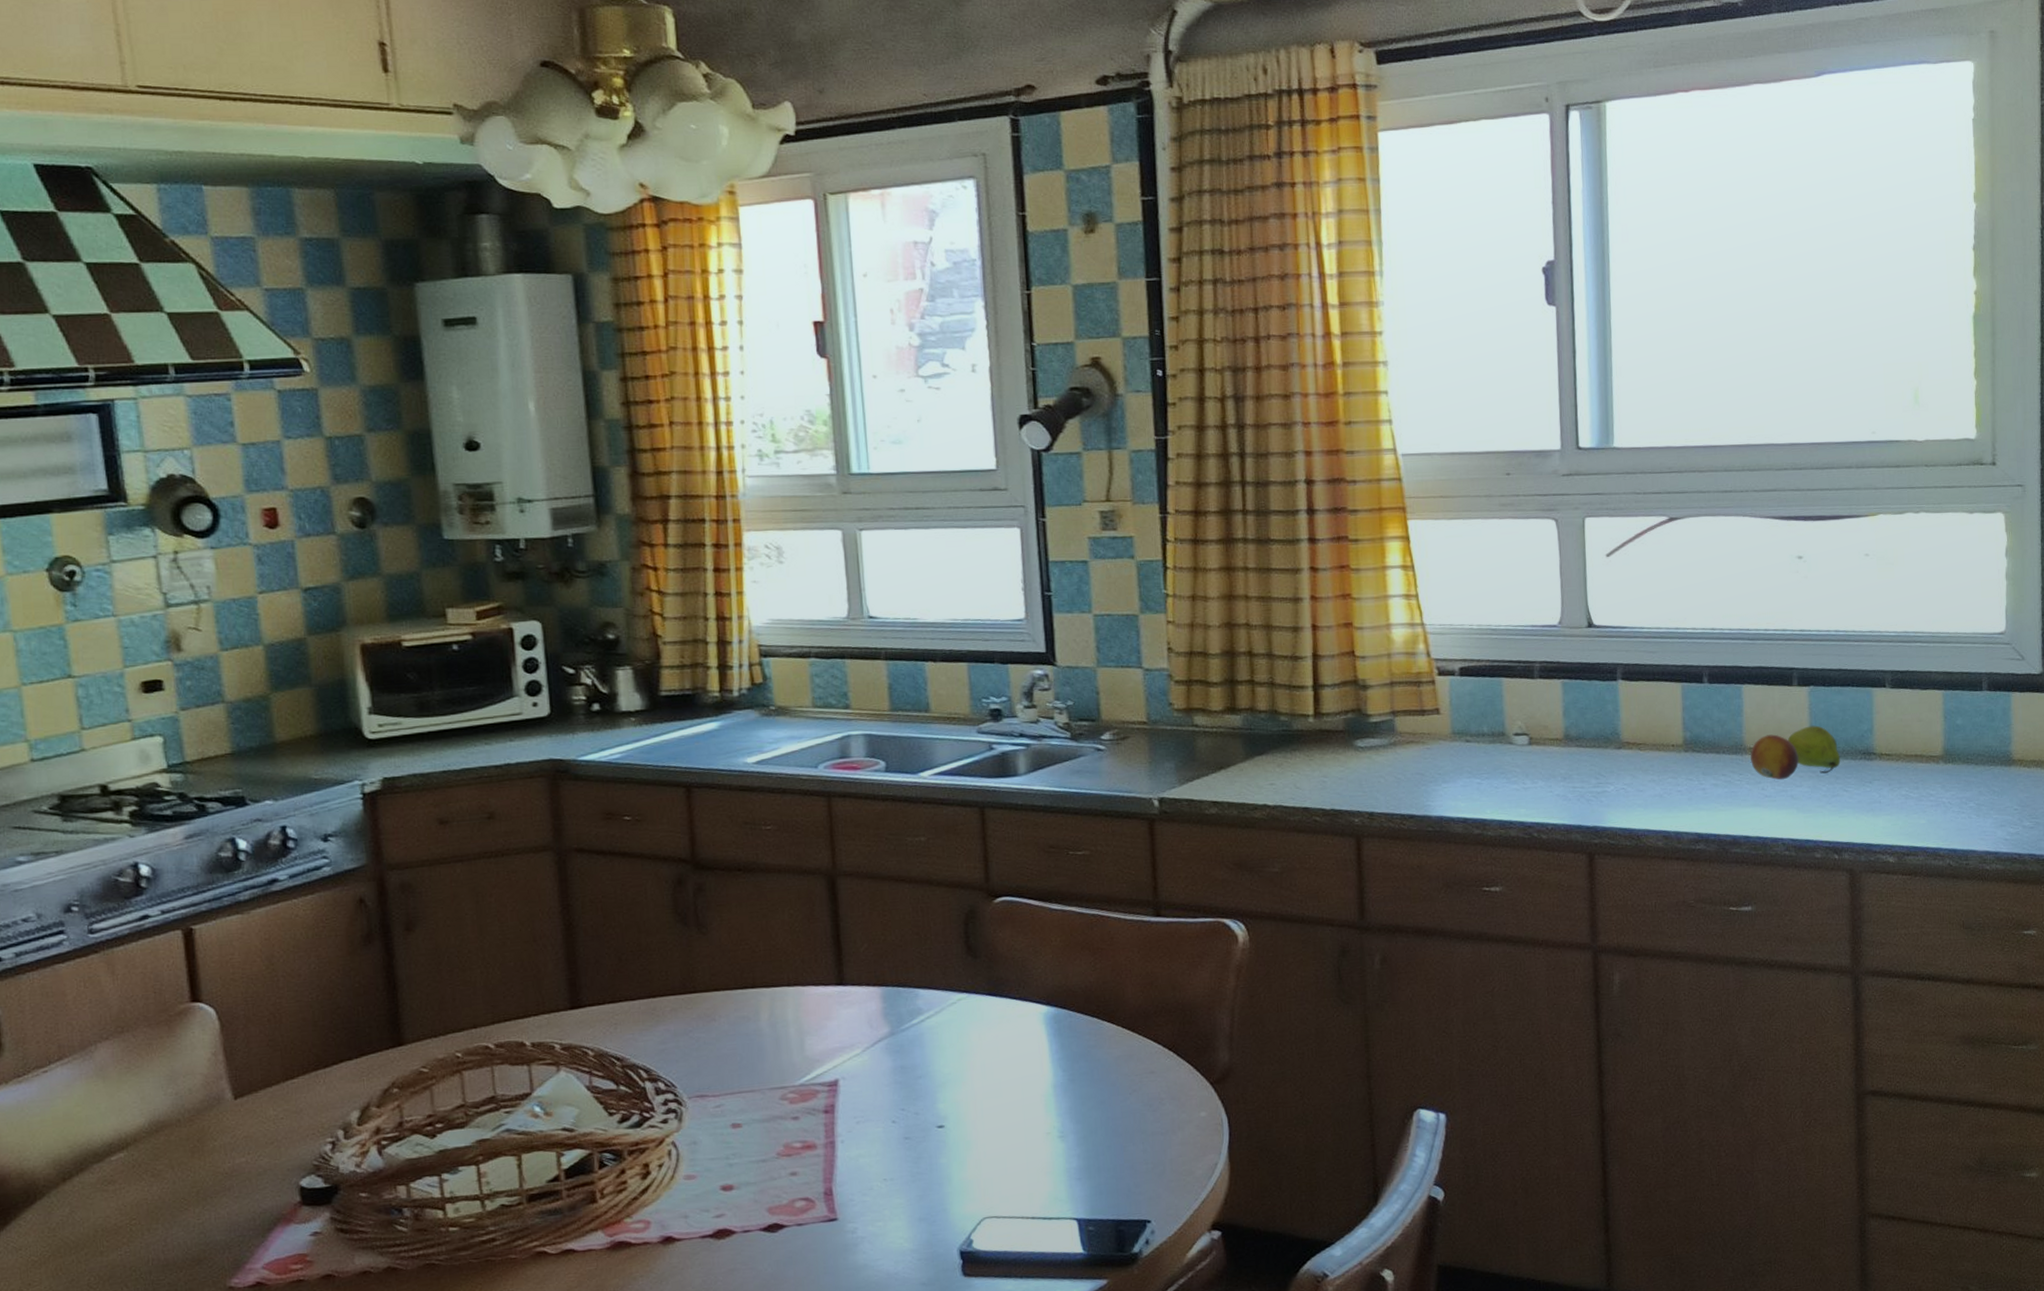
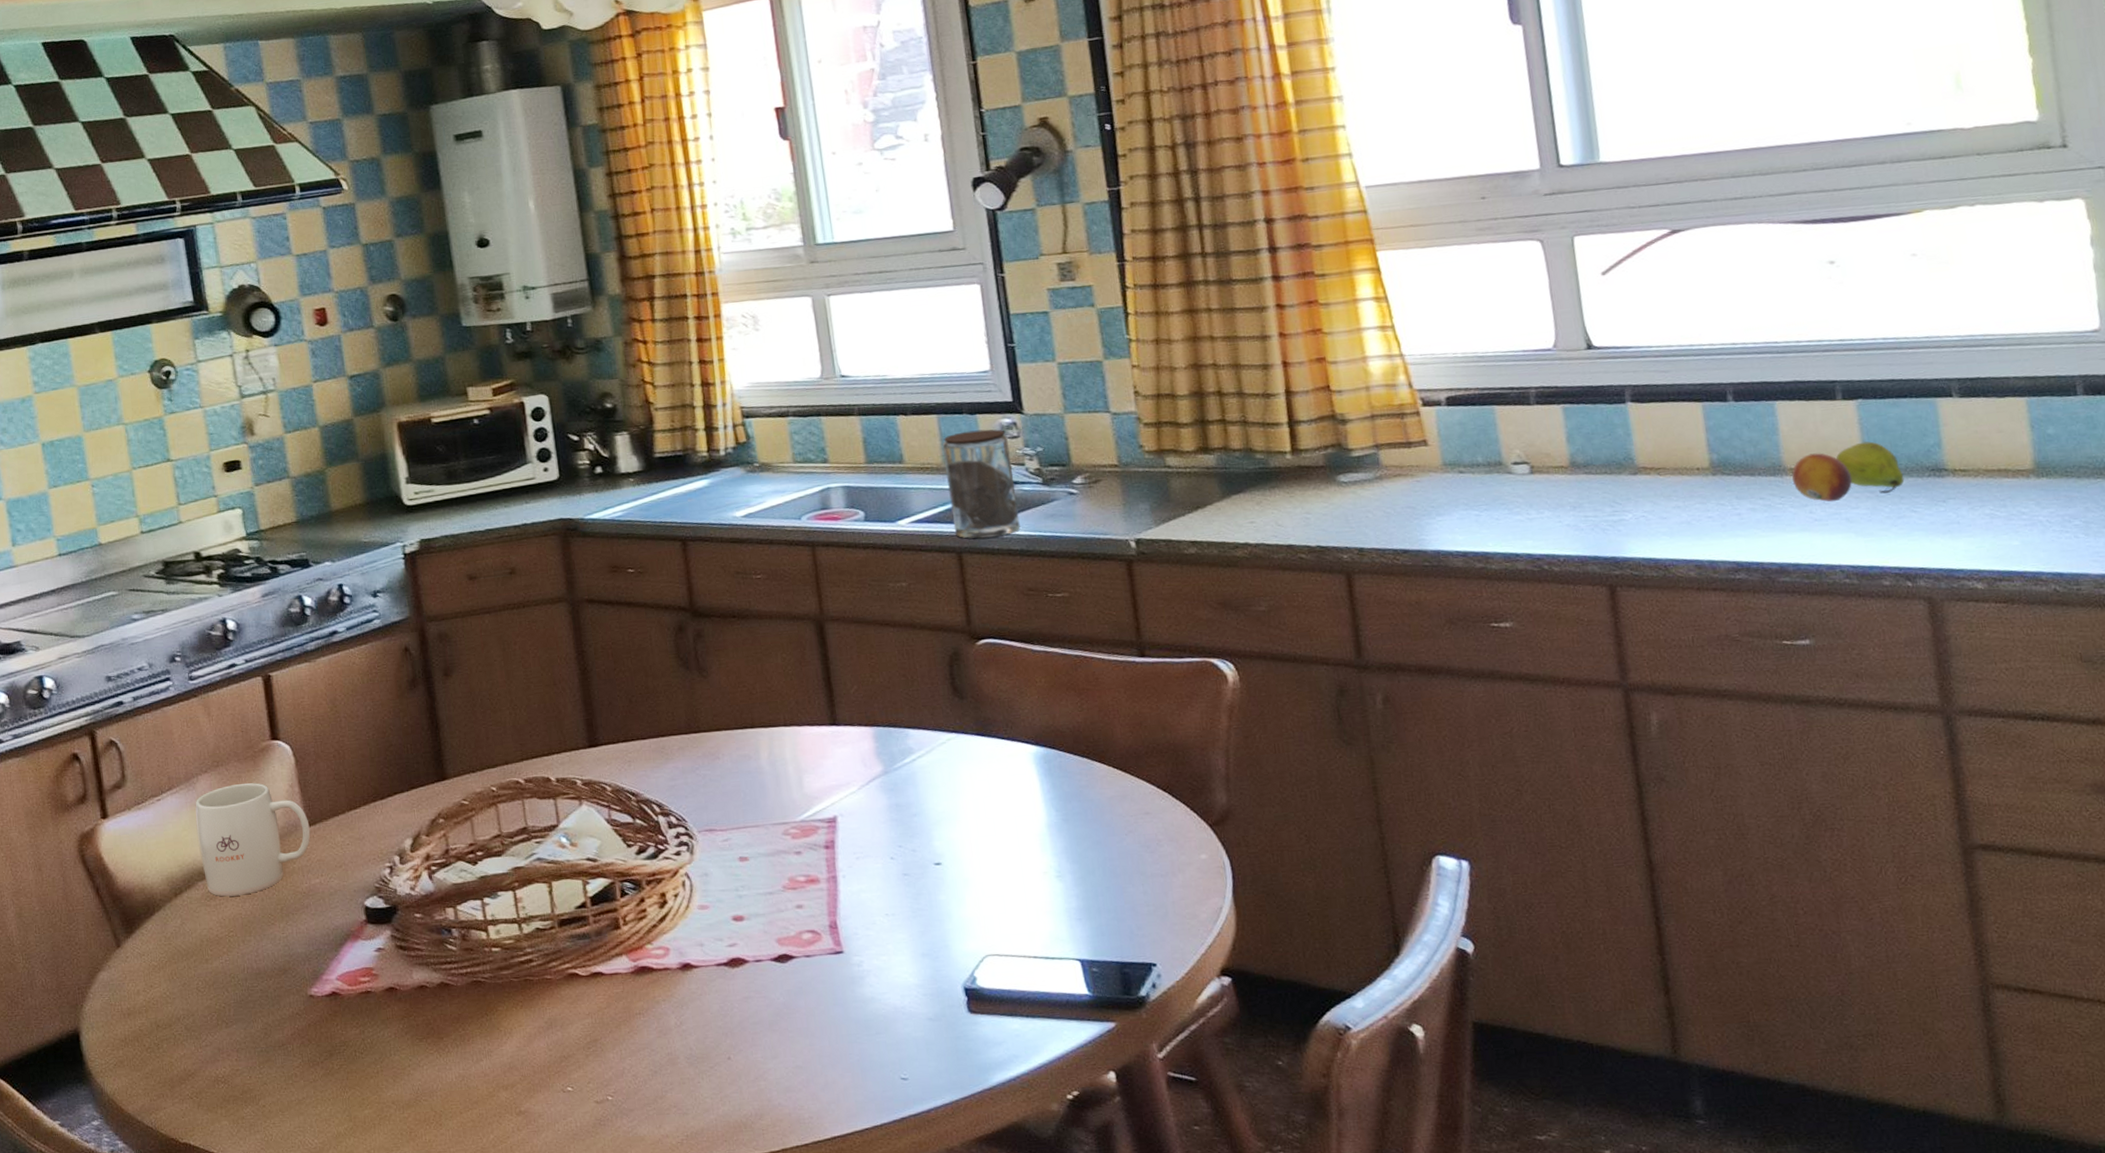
mug: none [92,1051,237,1181] -> present [195,783,311,897]
jar: none [971,680,1046,794] -> present [942,429,1021,539]

